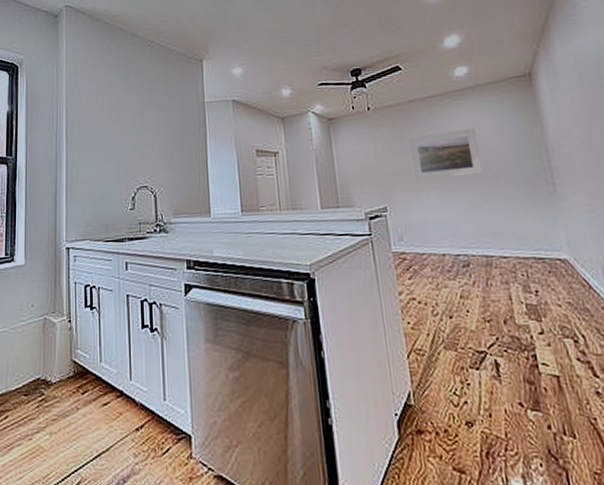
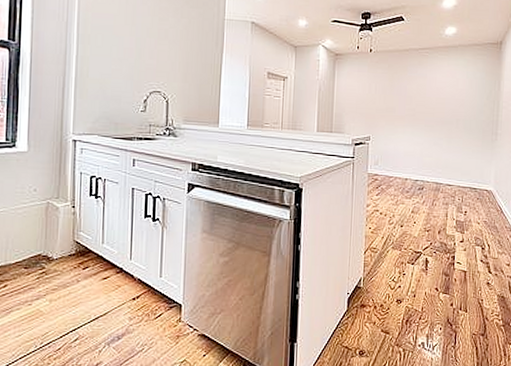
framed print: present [409,127,484,179] -> none [396,80,451,119]

